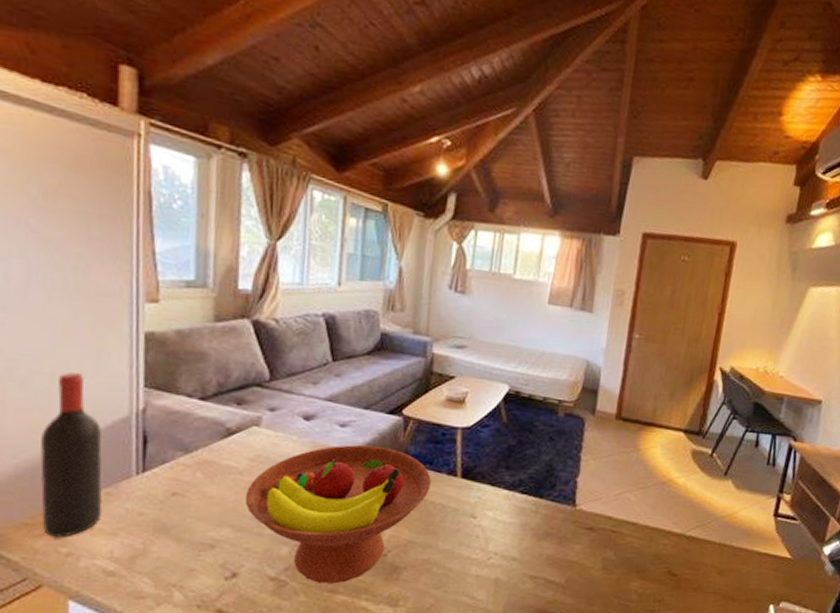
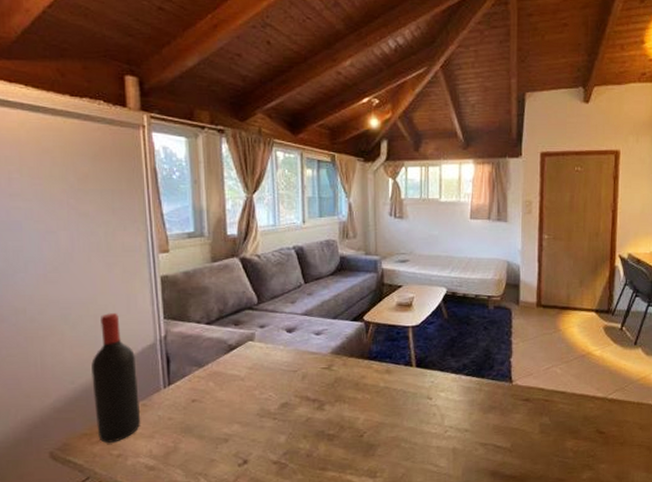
fruit bowl: present [245,444,431,584] -> none [248,347,392,463]

